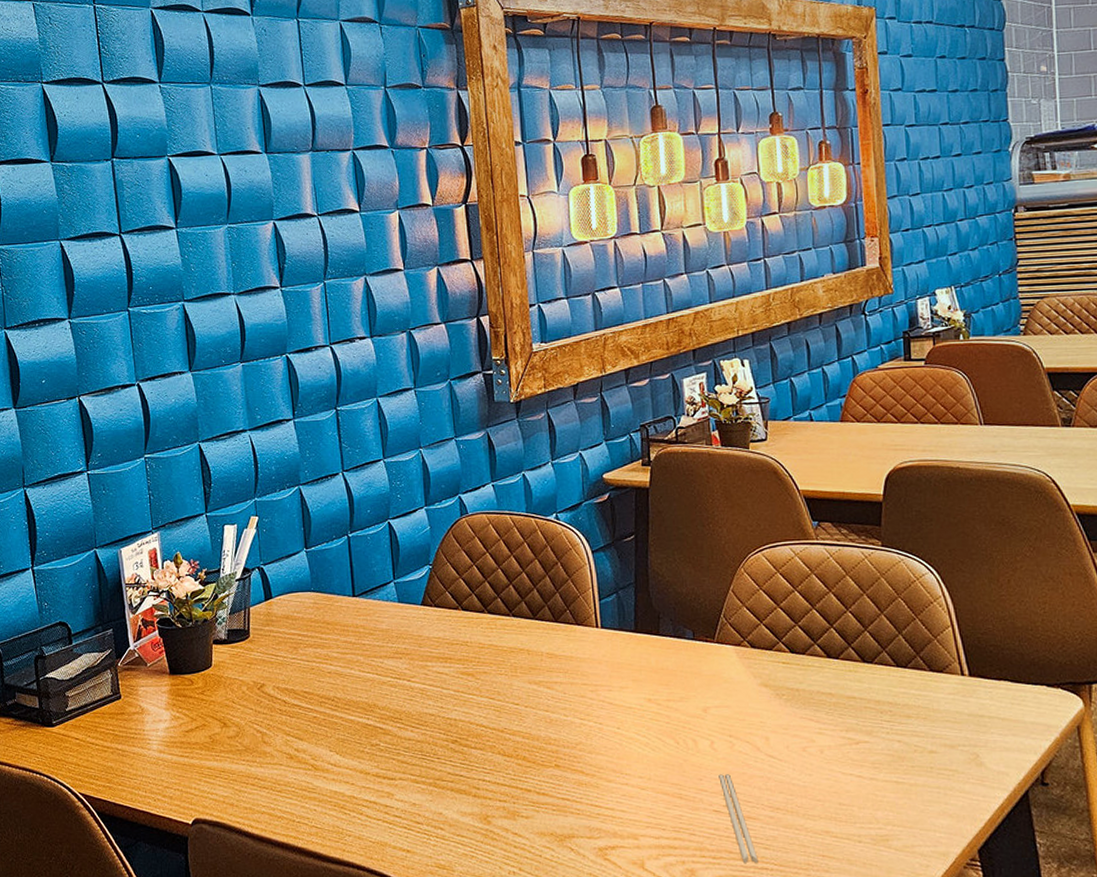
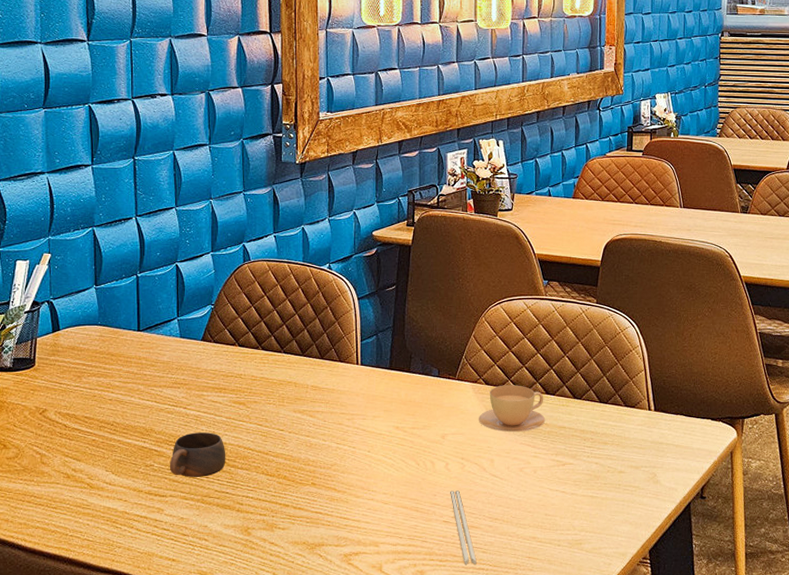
cup: none [396,707,458,758] -> present [169,432,226,477]
teacup: none [745,647,830,705] -> present [478,385,546,433]

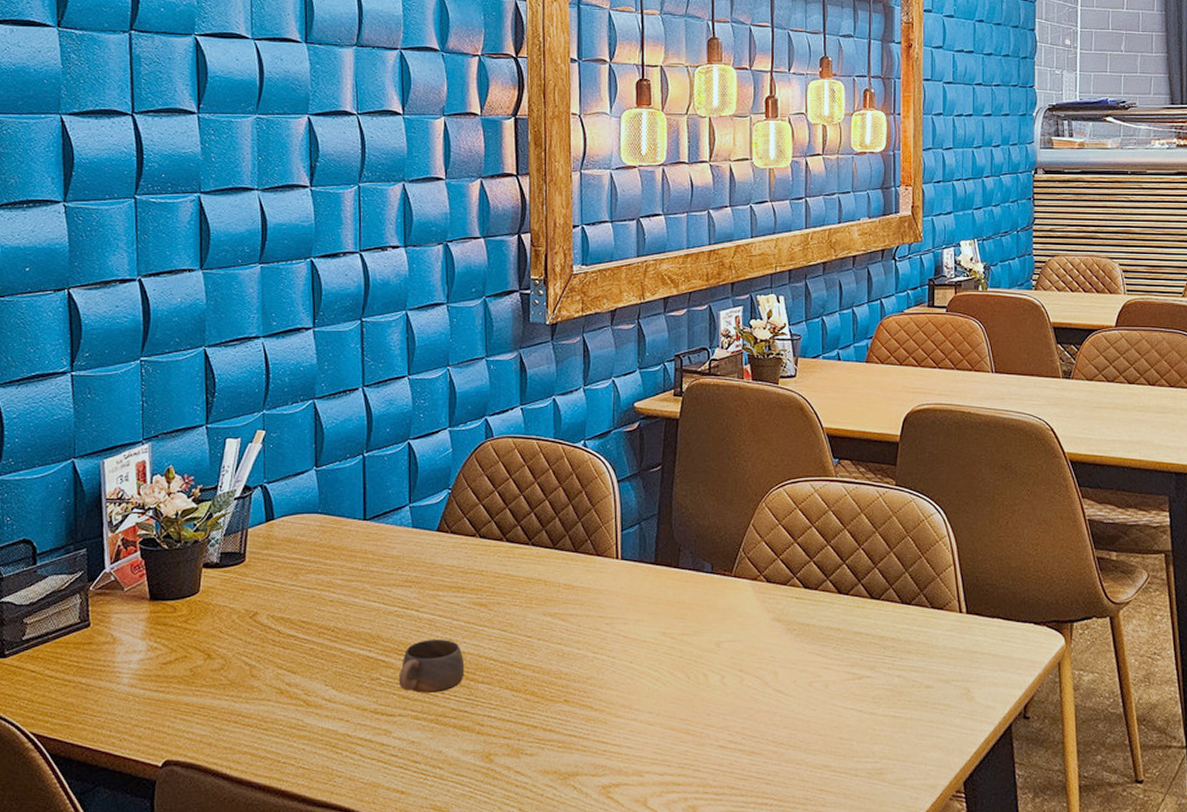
chopsticks: present [450,491,477,565] -> none [726,709,759,800]
teacup: present [478,385,546,433] -> none [758,582,838,640]

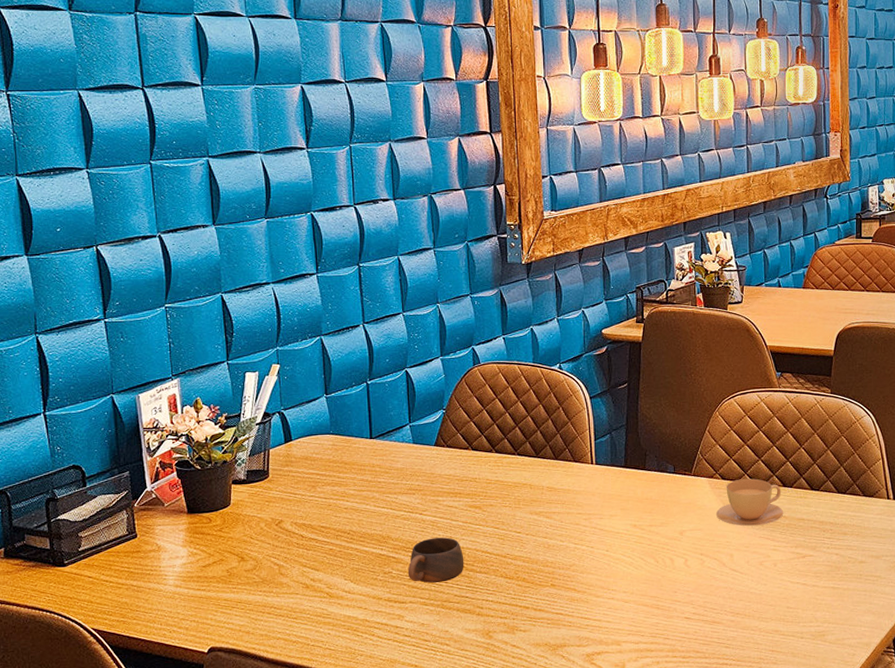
teacup: none [758,582,838,640] -> present [715,478,784,527]

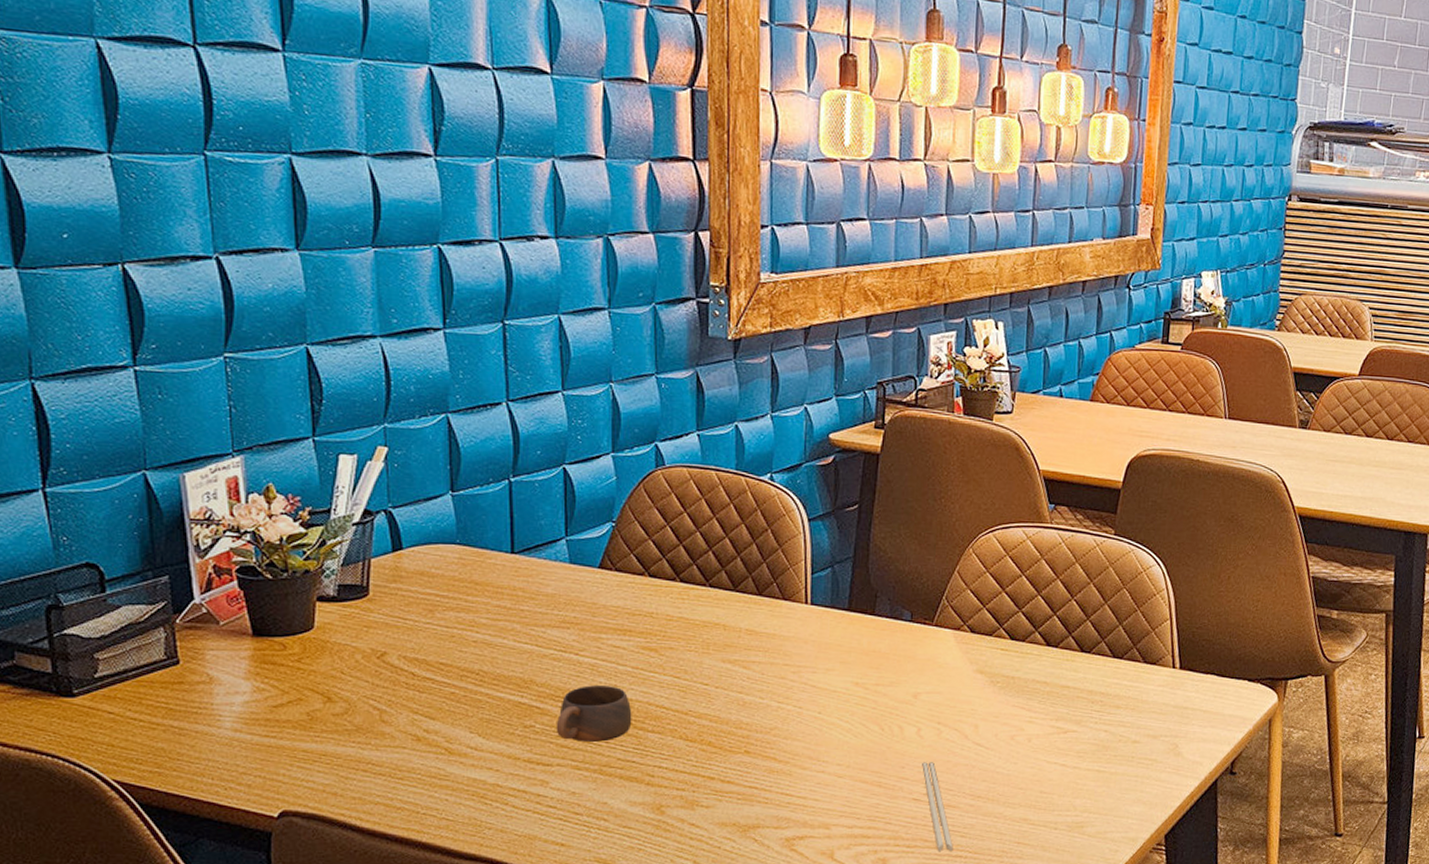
chopsticks: none [690,586,720,661] -> present [922,762,953,852]
teacup: present [715,478,784,527] -> none [960,633,1045,692]

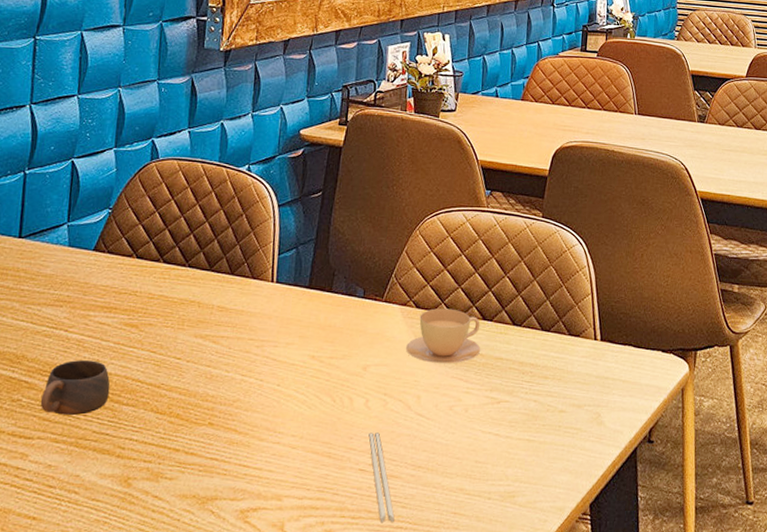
teacup: none [960,633,1045,692] -> present [405,308,481,364]

